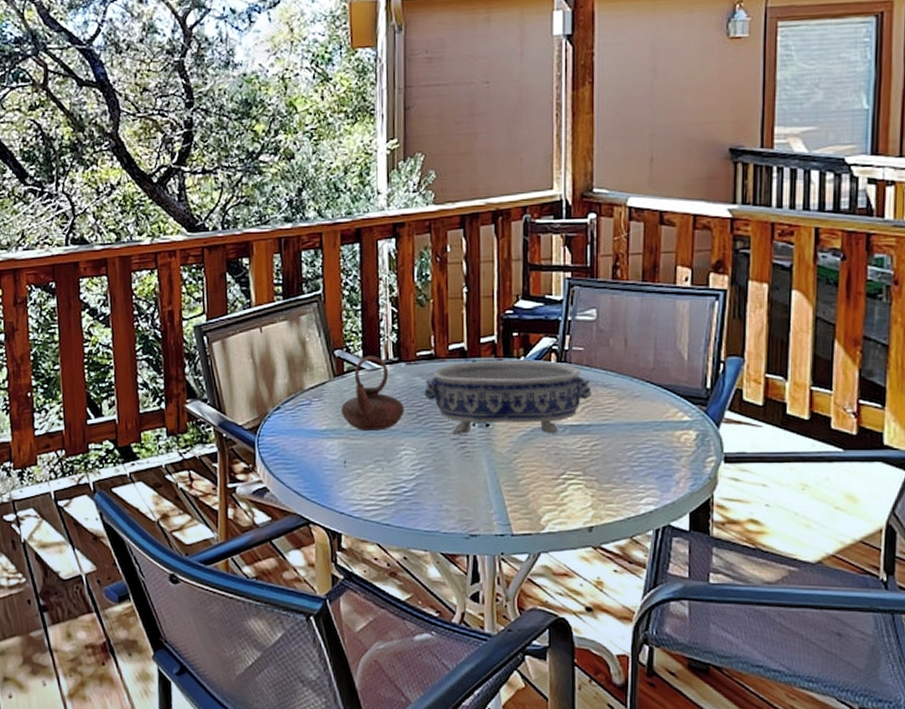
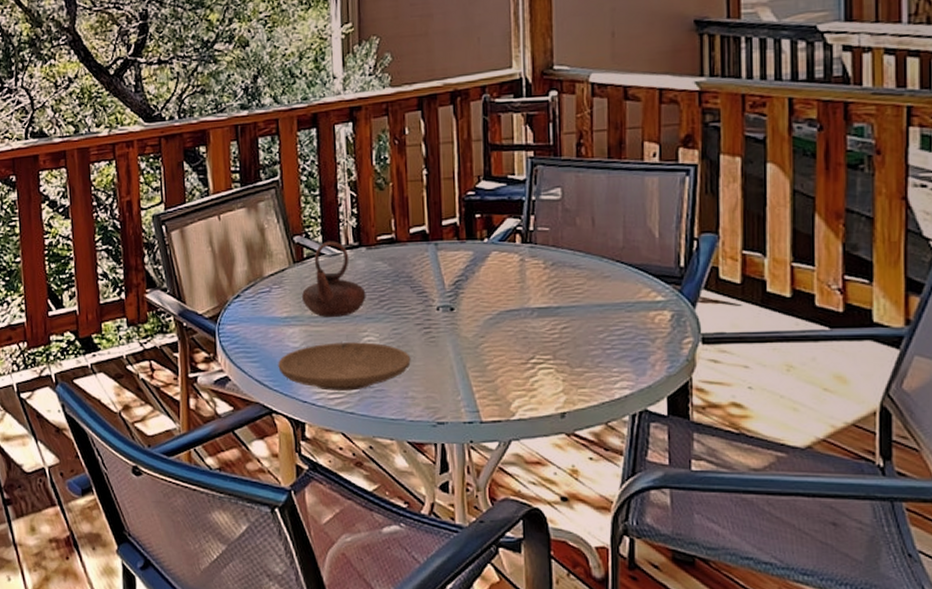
plate: none [316,456,446,503] -> present [278,342,411,391]
decorative bowl: present [424,360,591,434] -> none [386,242,559,319]

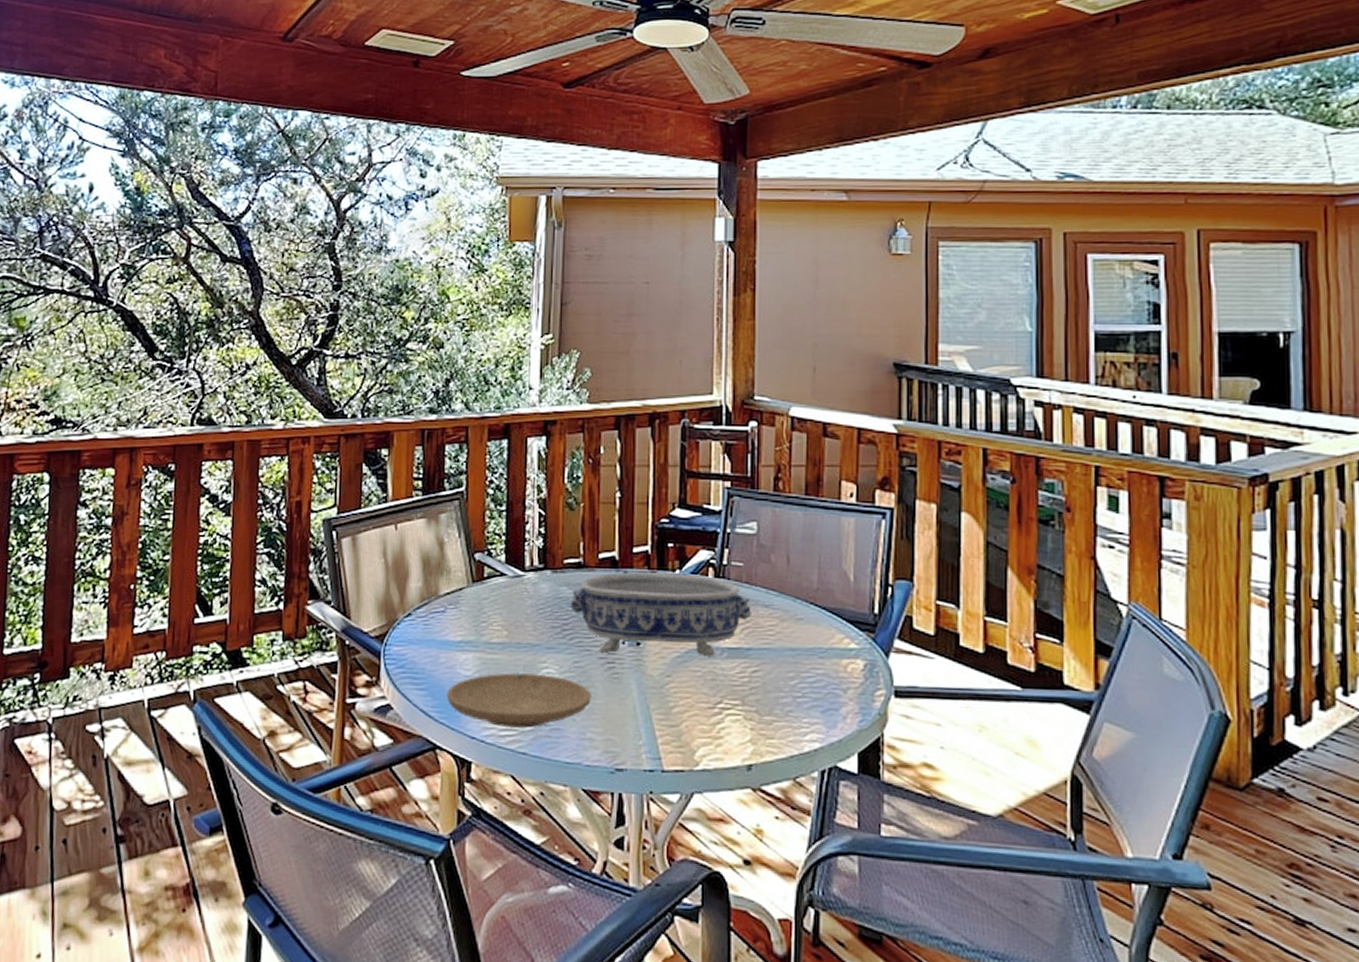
teapot: present [302,241,366,317] -> none [479,561,548,645]
decorative bowl: none [386,242,559,319] -> present [571,572,751,657]

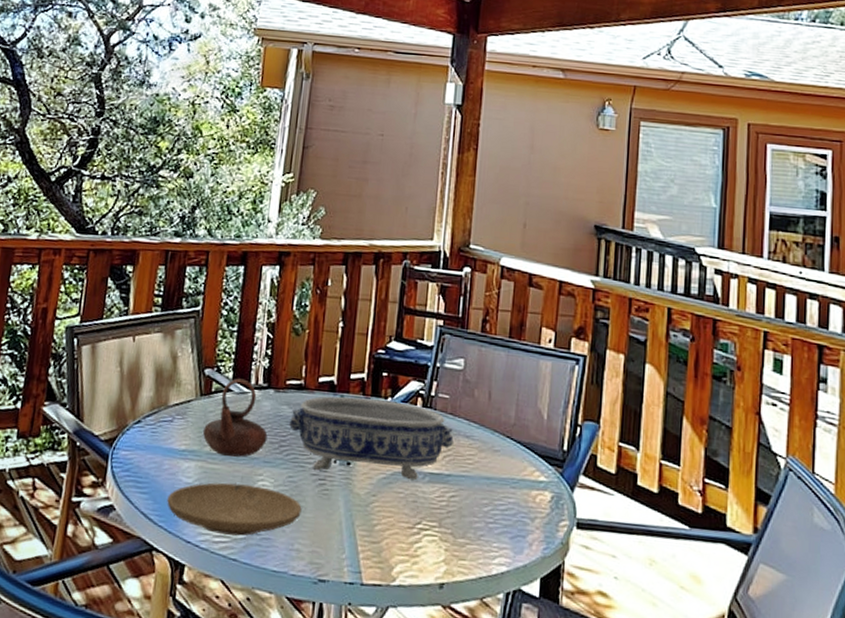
teapot: none [479,561,548,645] -> present [203,378,268,457]

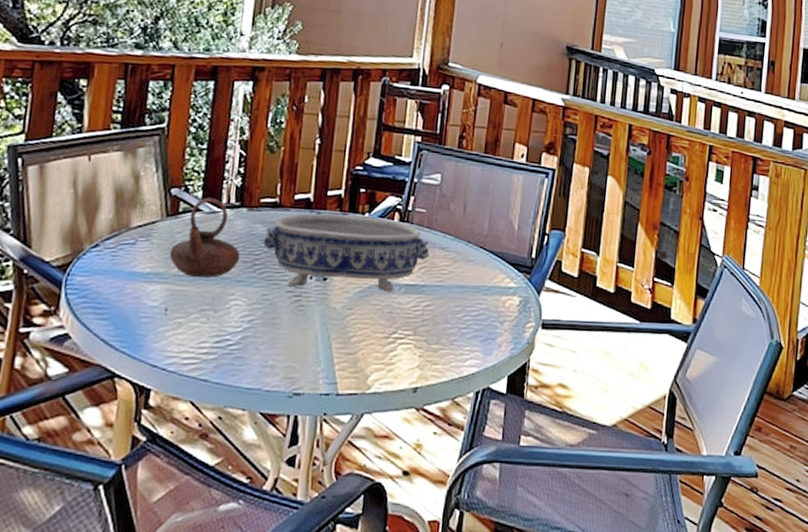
plate: present [167,482,302,536] -> none [130,304,277,357]

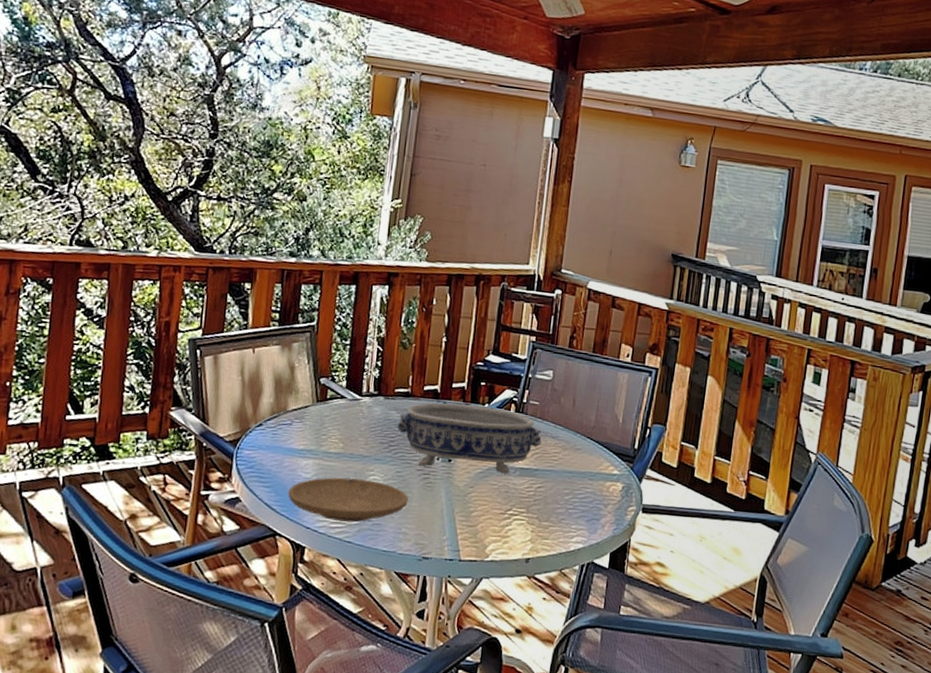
plate: none [130,304,277,357] -> present [288,477,409,522]
teapot: present [170,197,240,278] -> none [320,386,378,456]

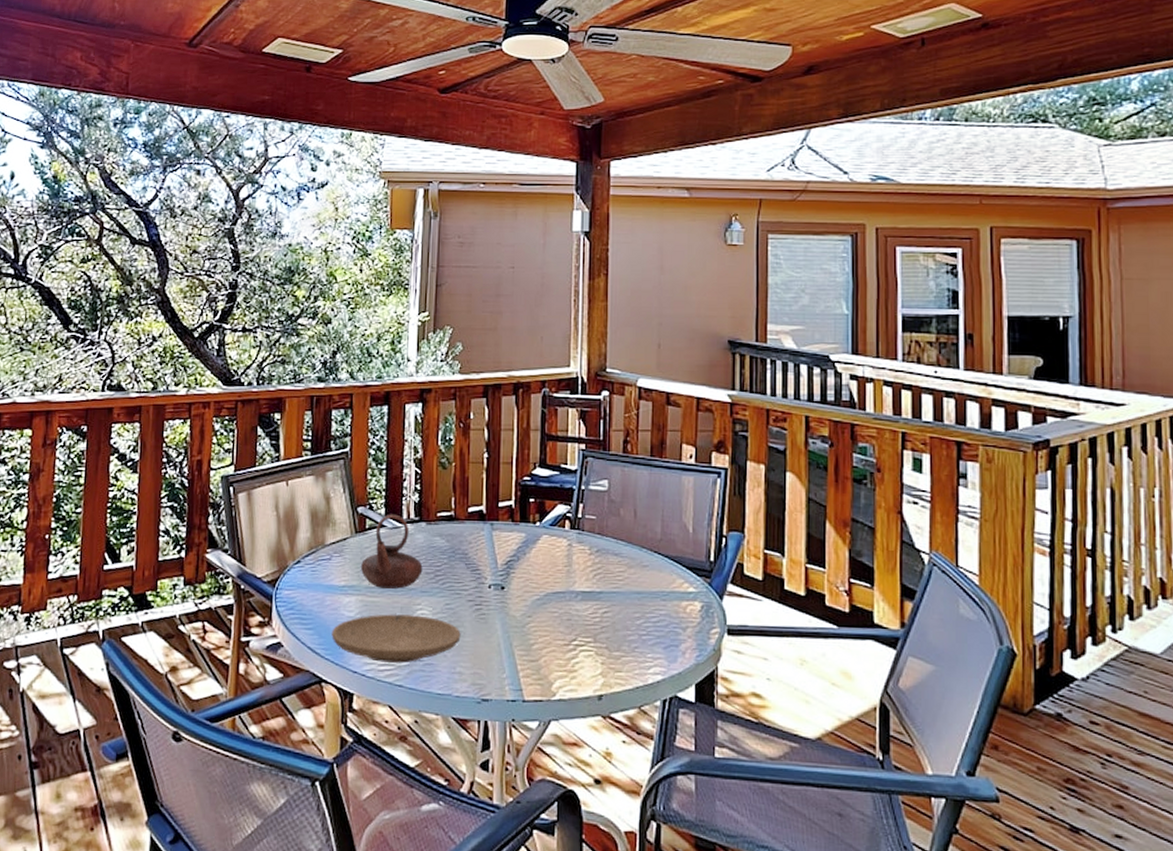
teapot: none [320,386,378,456] -> present [361,514,423,589]
decorative bowl: present [397,402,542,475] -> none [443,524,603,600]

